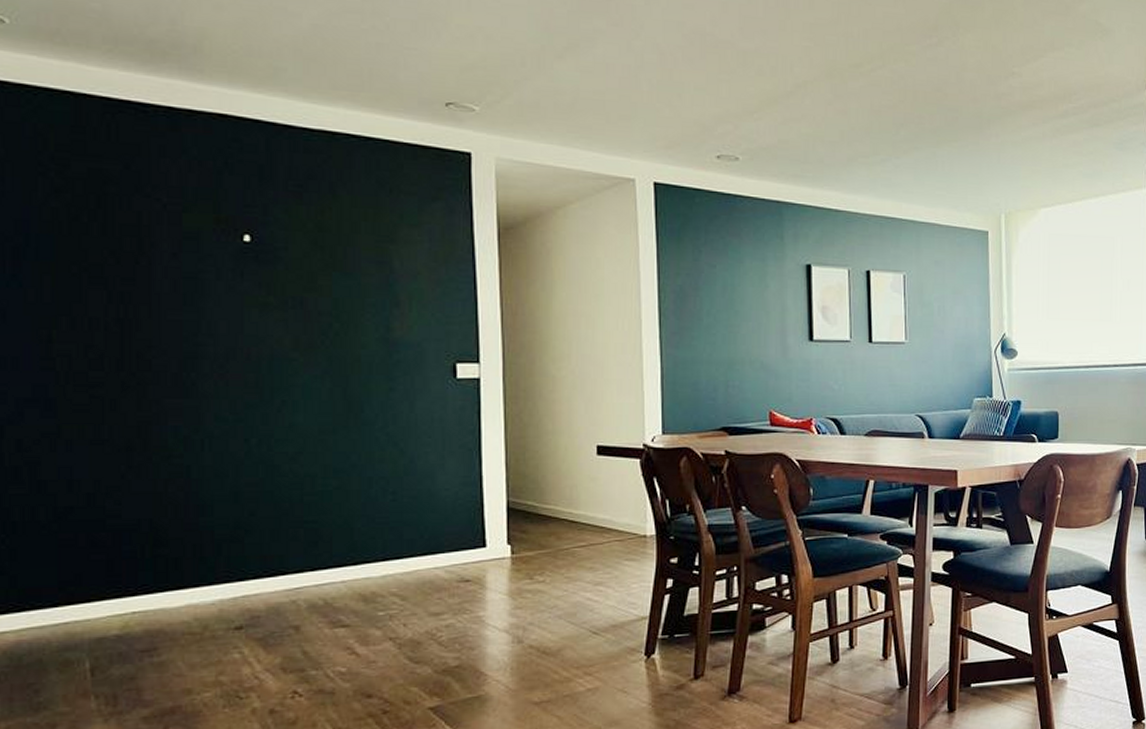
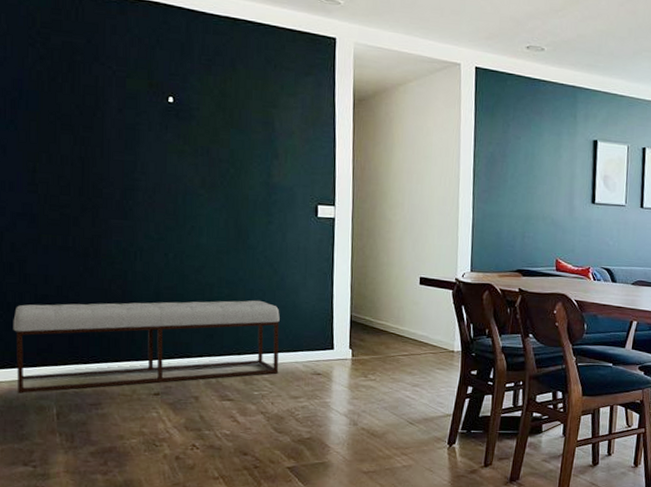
bench: none [21,491,412,646] -> present [13,300,280,394]

